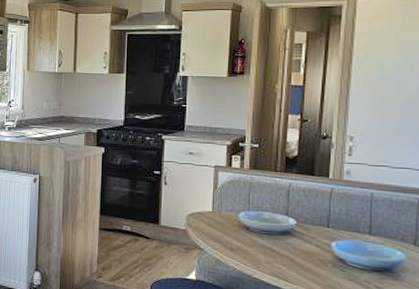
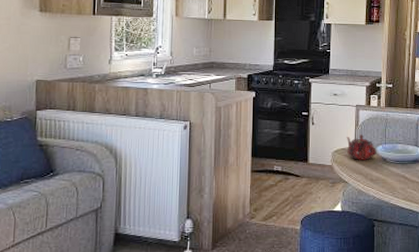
teapot: none [203,198,238,227] -> present [346,135,377,160]

